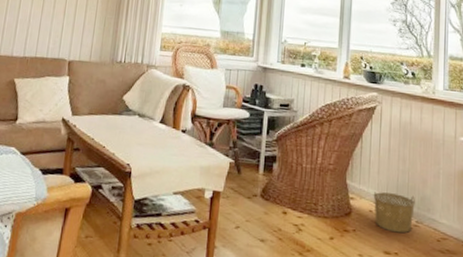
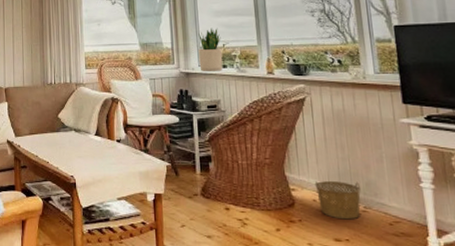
planter: none [278,24,304,70] -> present [198,27,223,71]

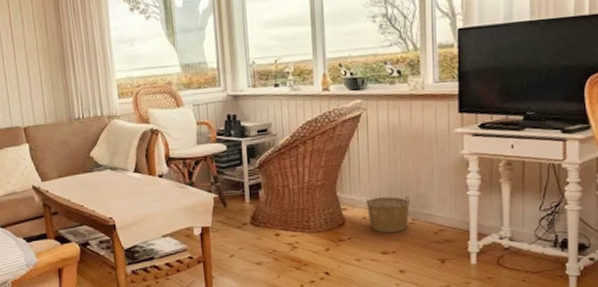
planter: present [198,27,223,71] -> none [248,41,275,93]

